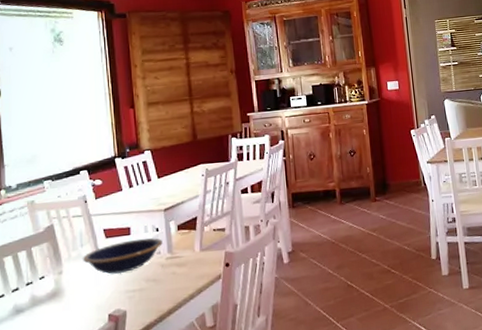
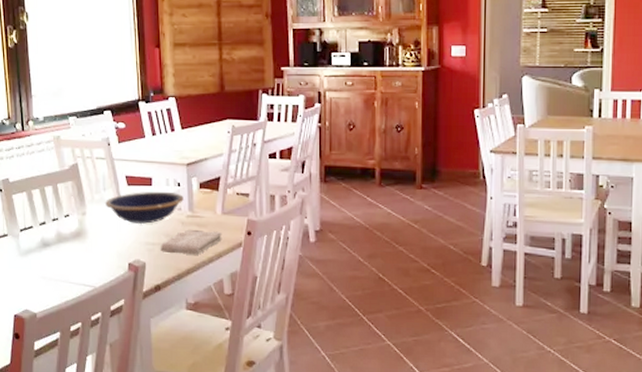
washcloth: none [141,268,202,298] -> present [160,229,222,255]

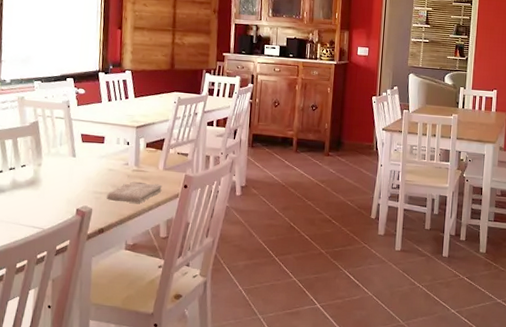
bowl: present [105,191,184,224] -> none [60,148,131,176]

